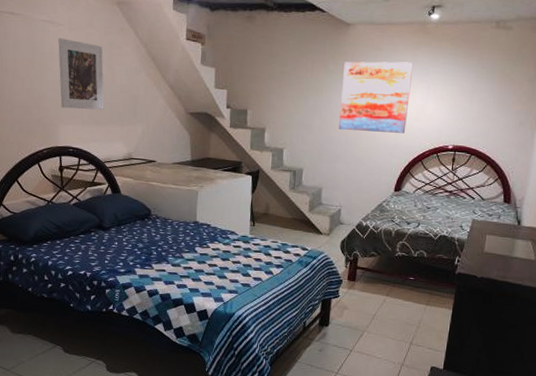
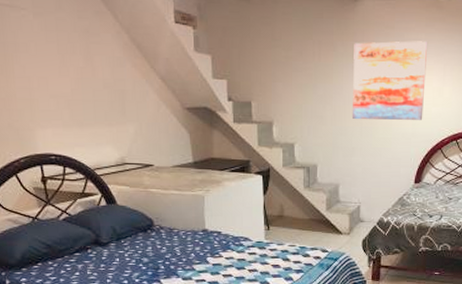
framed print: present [58,38,104,110] -> none [22,25,87,110]

